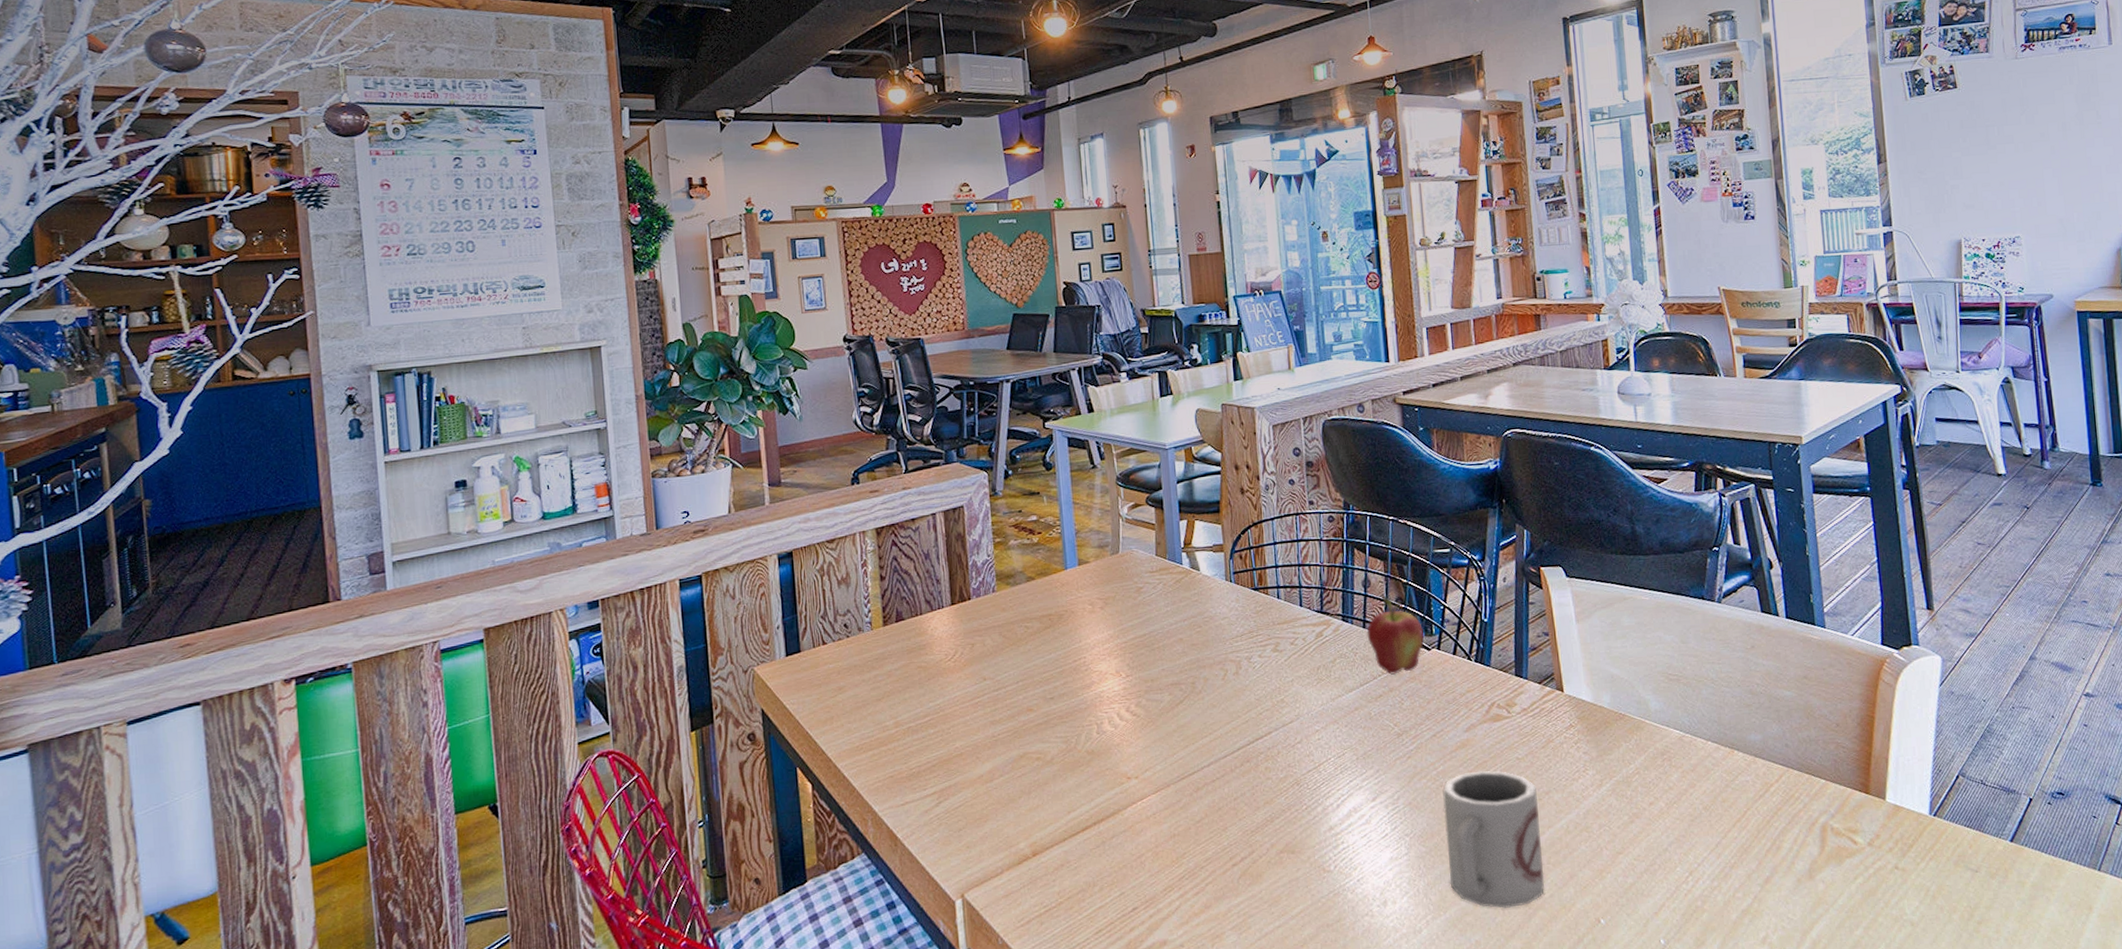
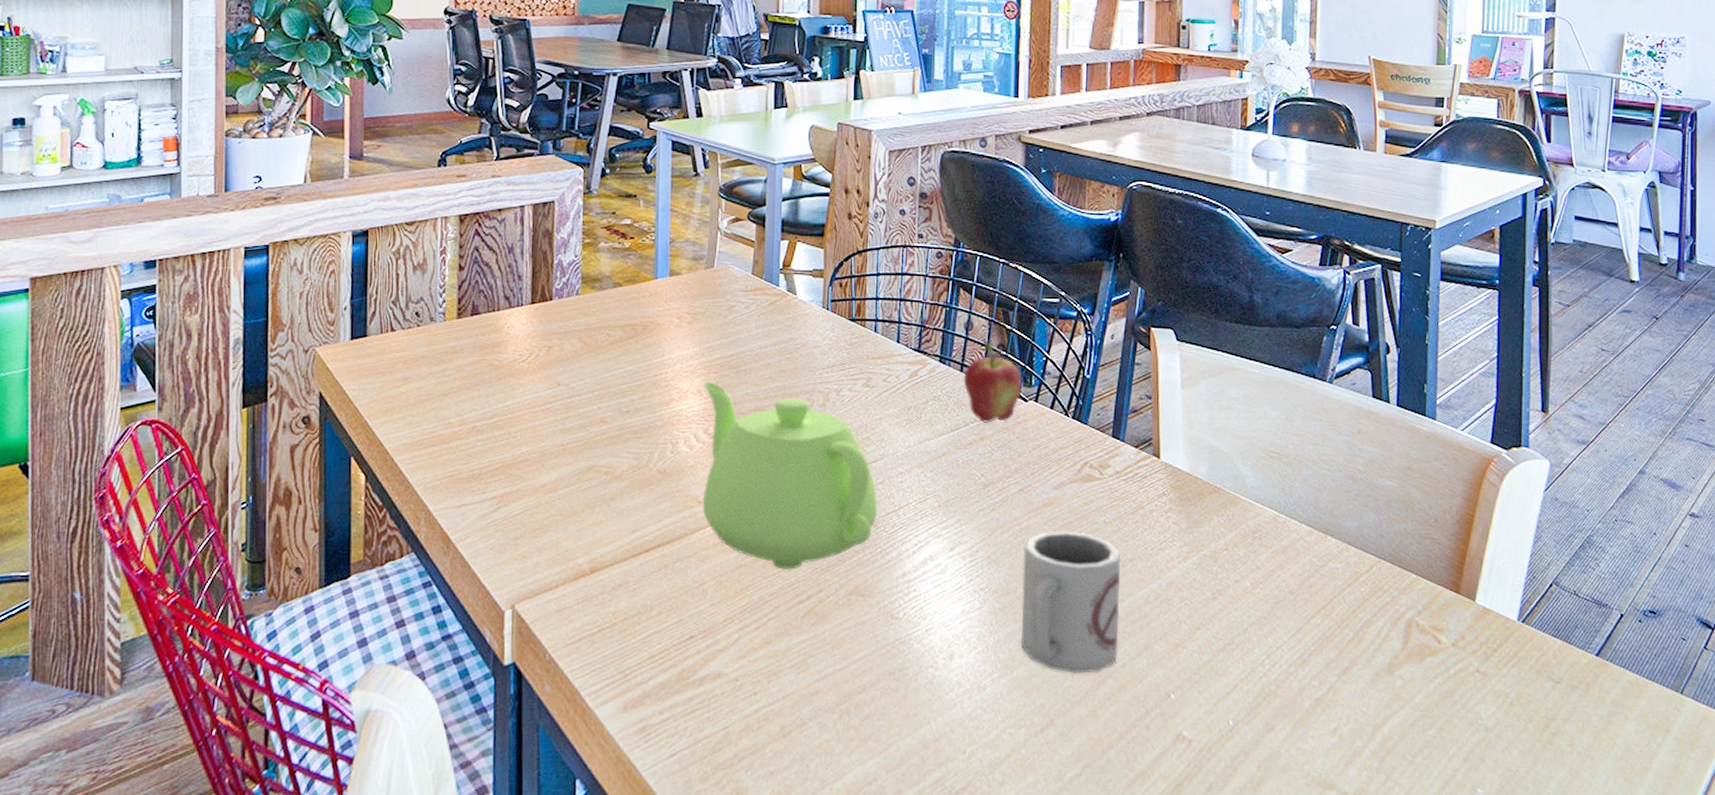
teapot: none [1121,662,1299,835] -> present [702,382,878,570]

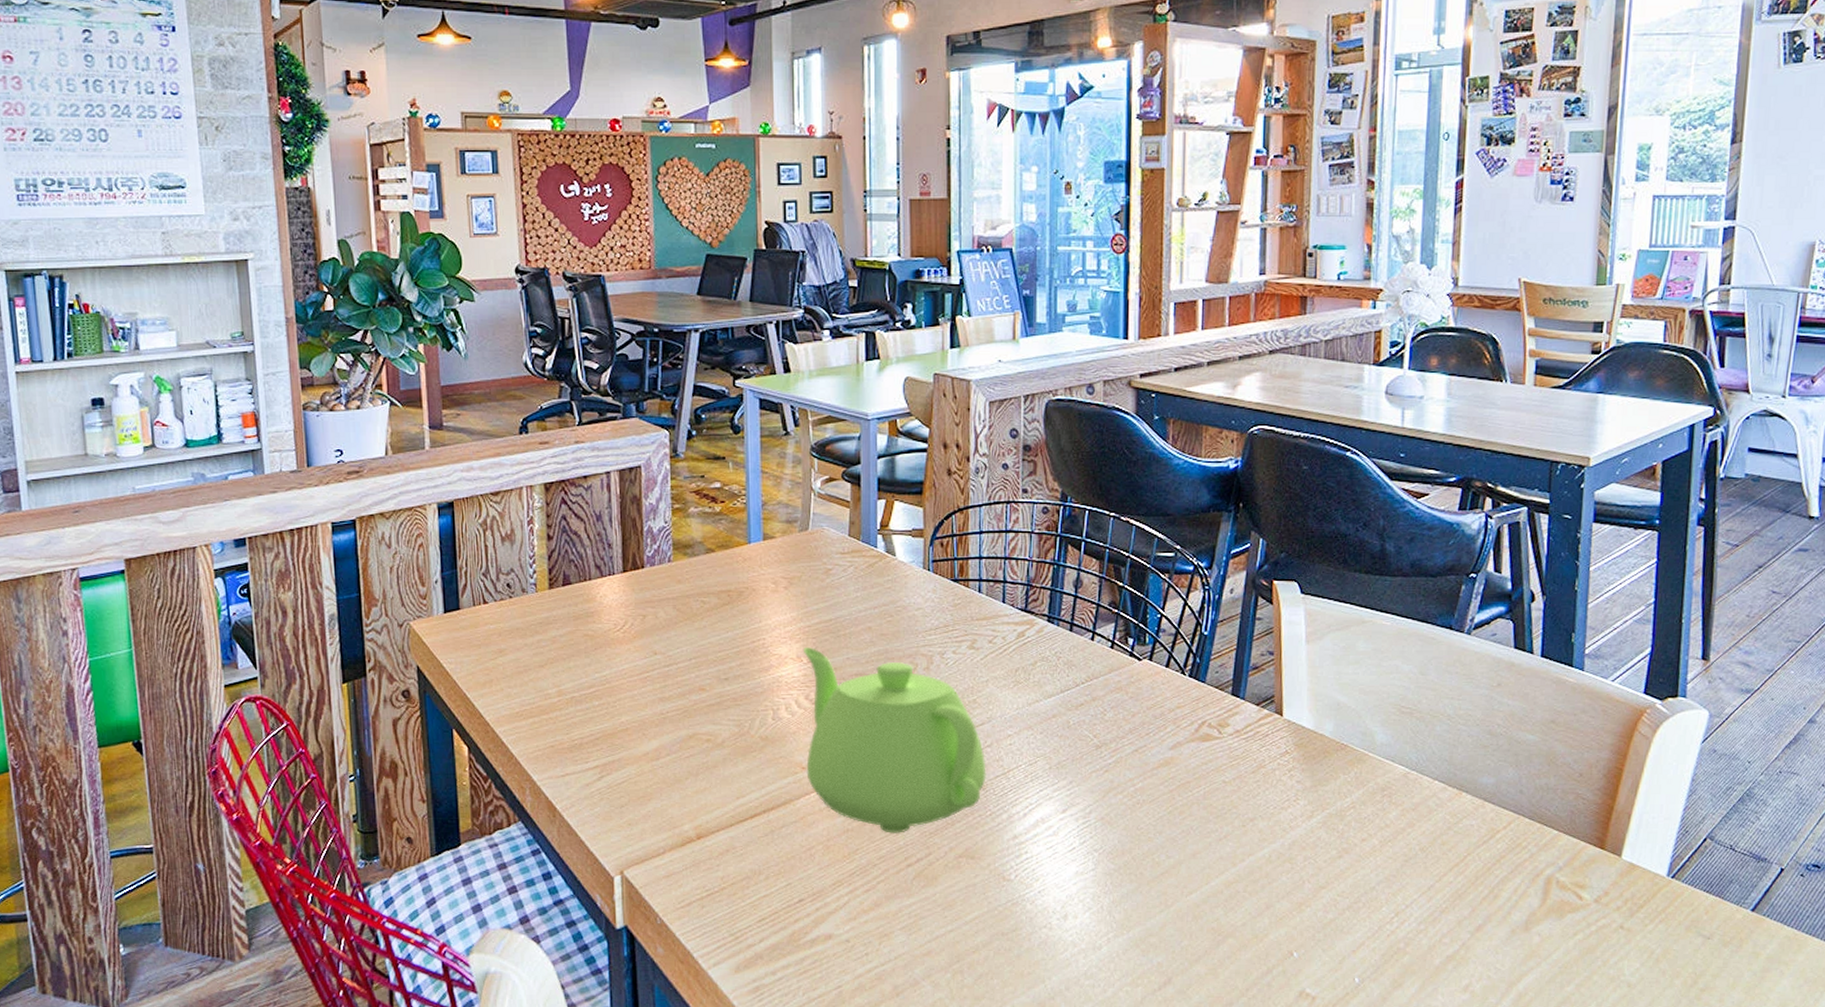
fruit: present [963,338,1022,423] -> none [1073,596,1135,683]
cup: present [1021,531,1120,675] -> none [1137,791,1241,934]

